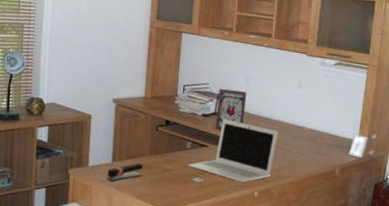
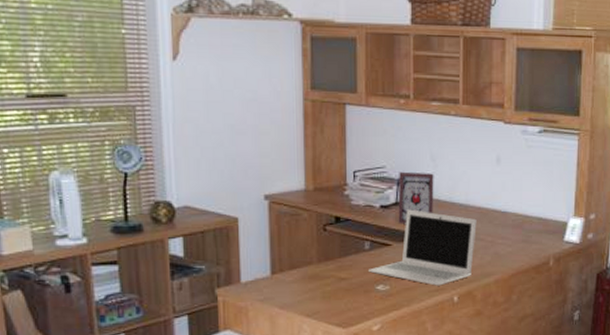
stapler: present [107,163,144,181] -> none [266,274,313,299]

